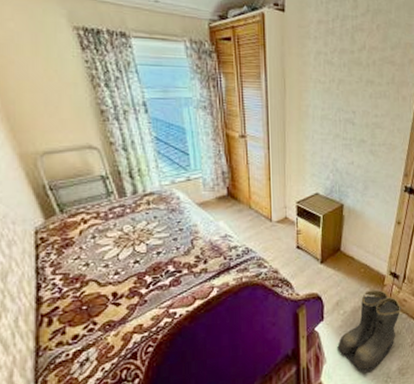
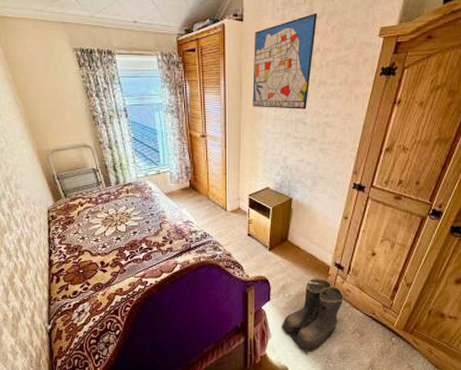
wall art: none [297,9,363,109] -> present [253,13,318,109]

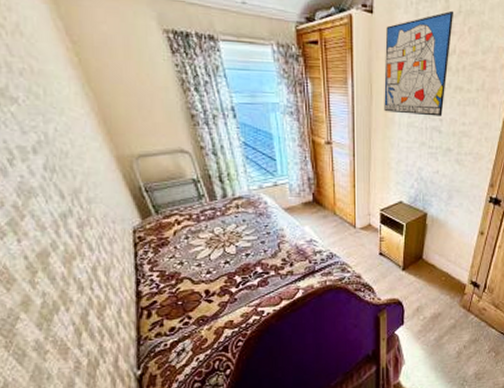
boots: present [282,278,345,353] -> none [416,297,480,377]

